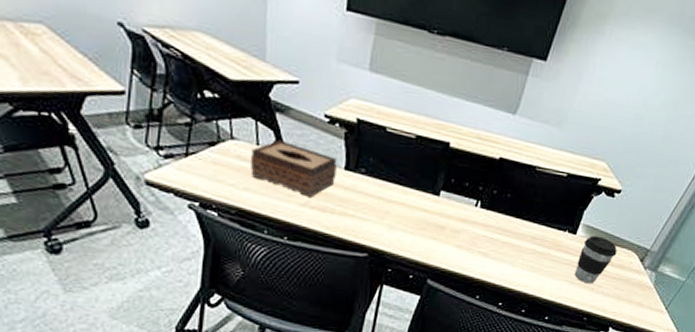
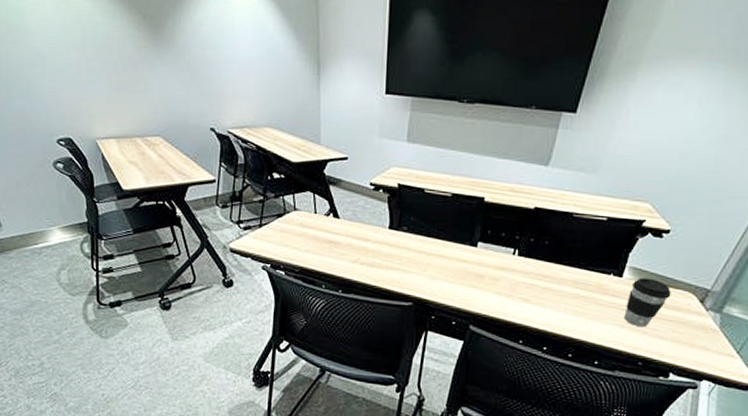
tissue box: present [250,140,337,197] -> none [309,208,382,255]

